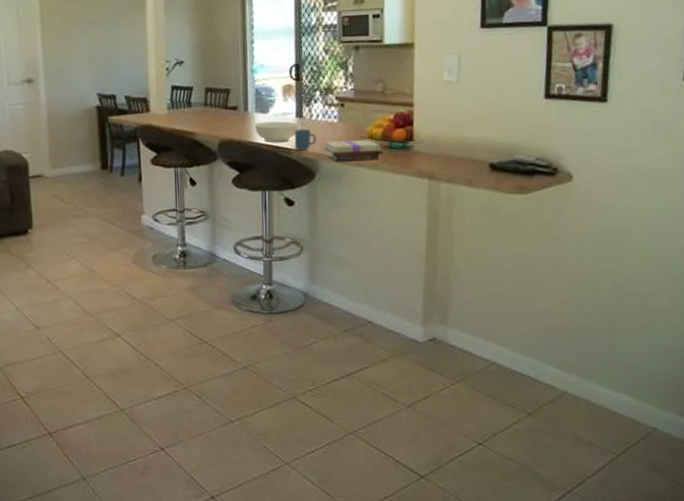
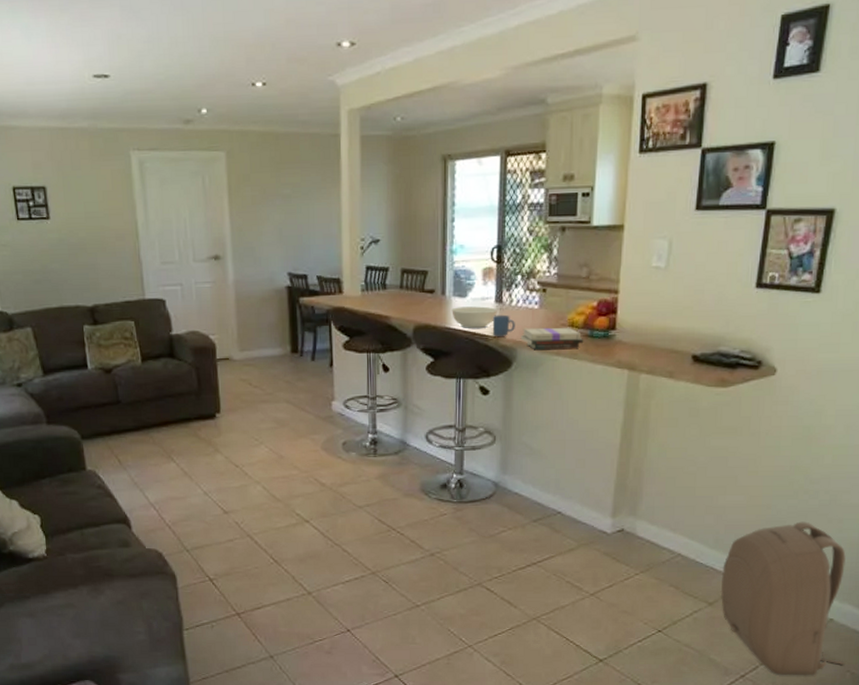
backpack: none [538,326,673,490] -> present [720,521,846,676]

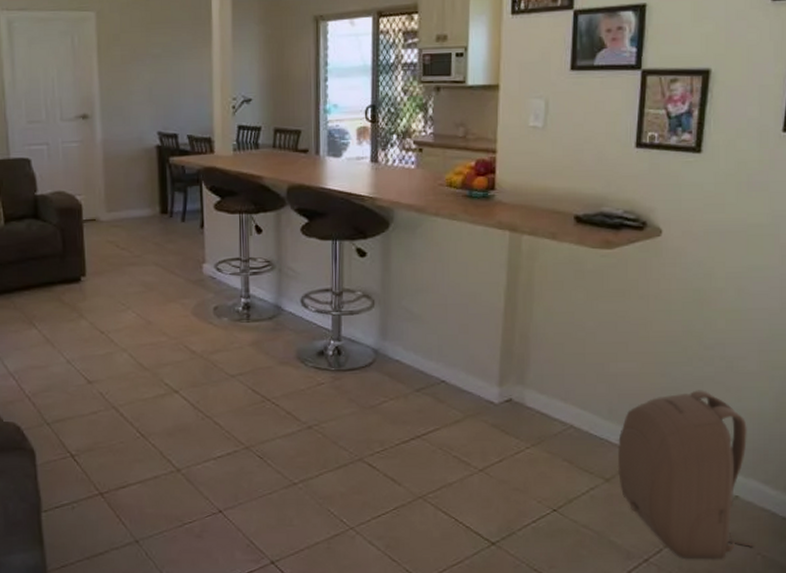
bowl: present [452,306,499,328] -> none [326,166,374,188]
mug: present [492,314,515,338] -> none [368,174,392,198]
books: present [520,327,584,350] -> none [397,187,463,211]

